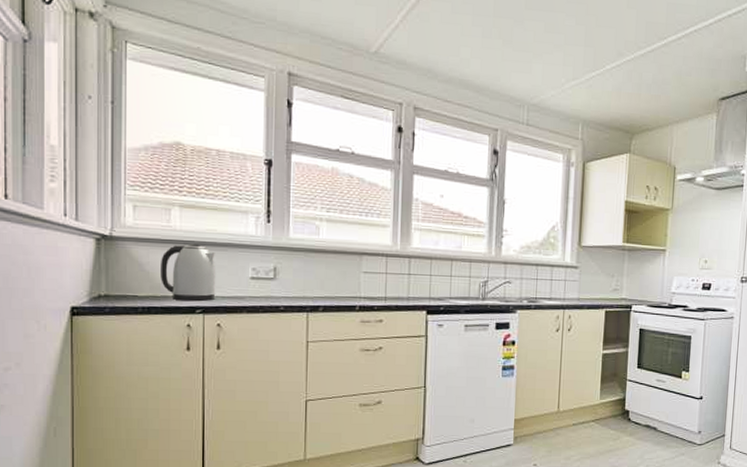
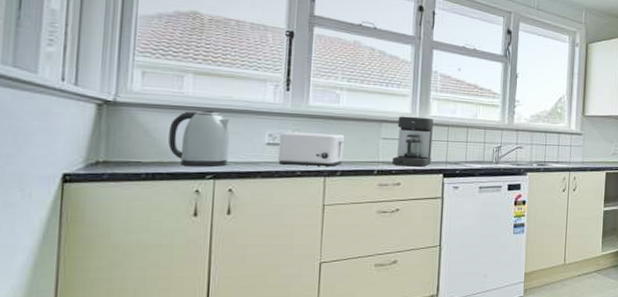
toaster: none [261,265,326,302] -> present [277,132,345,166]
coffee maker: none [374,248,415,303] -> present [393,116,433,167]

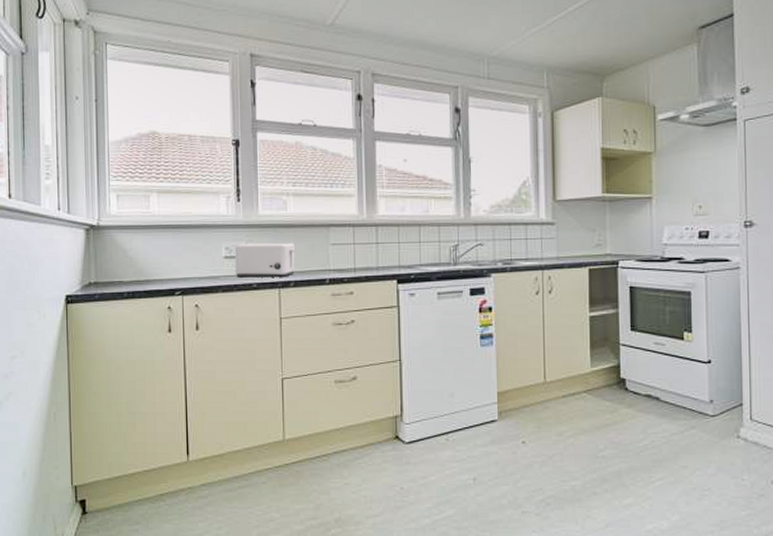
kettle: present [168,110,230,167] -> none [142,227,193,283]
coffee maker: present [393,116,433,167] -> none [344,217,383,273]

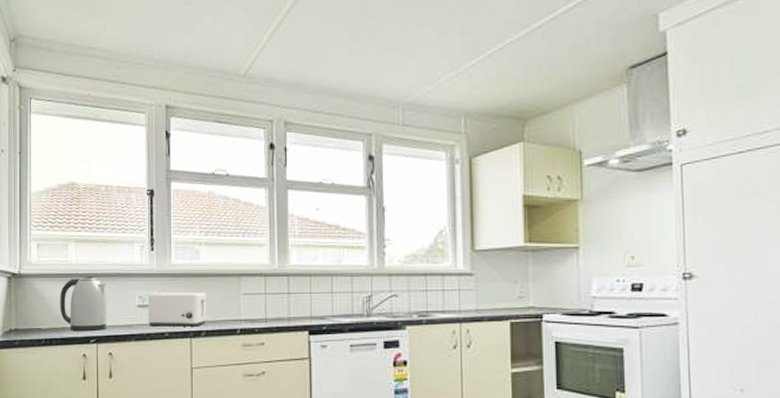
kettle: none [142,227,193,283] -> present [60,276,107,331]

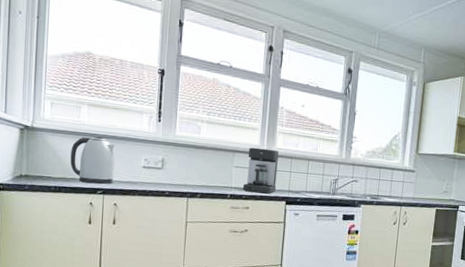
toaster: present [147,292,207,327] -> none [151,157,205,189]
coffee maker: none [255,267,294,324] -> present [243,147,279,194]

